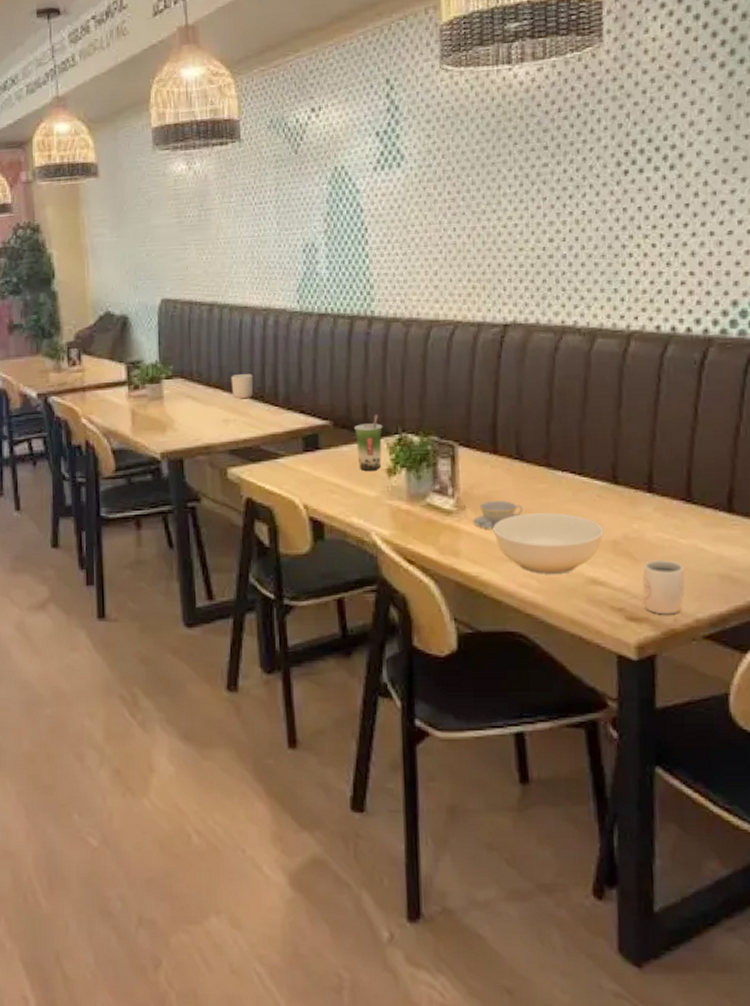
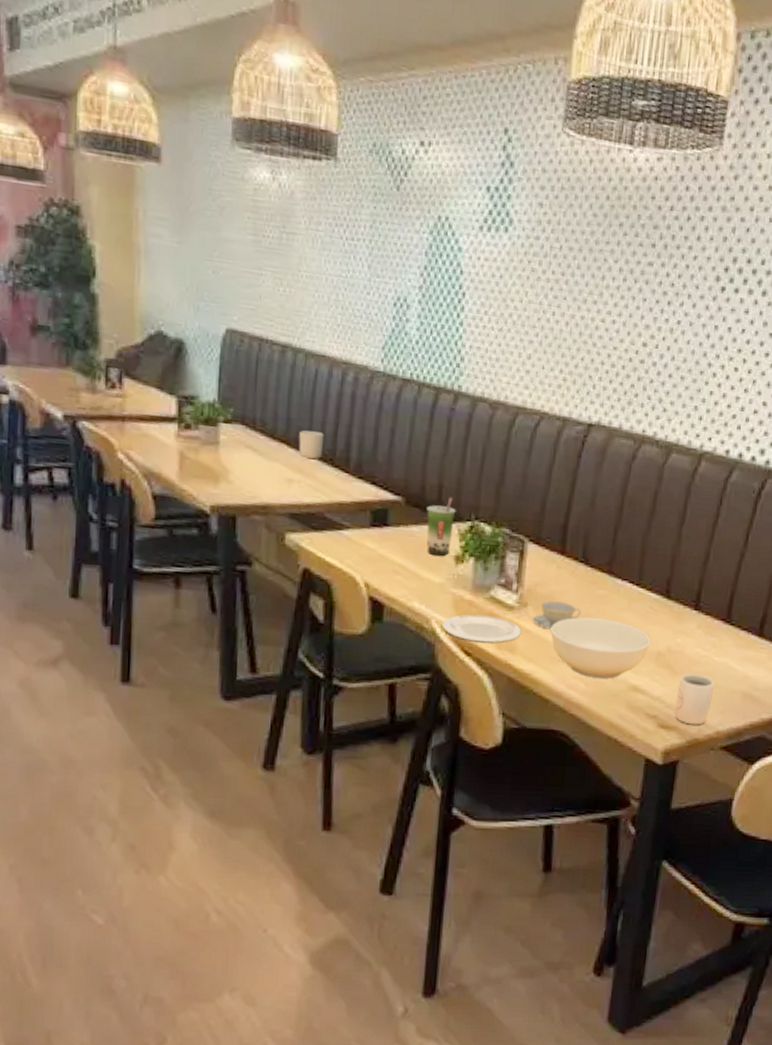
plate: none [382,522,463,550] -> present [442,614,521,644]

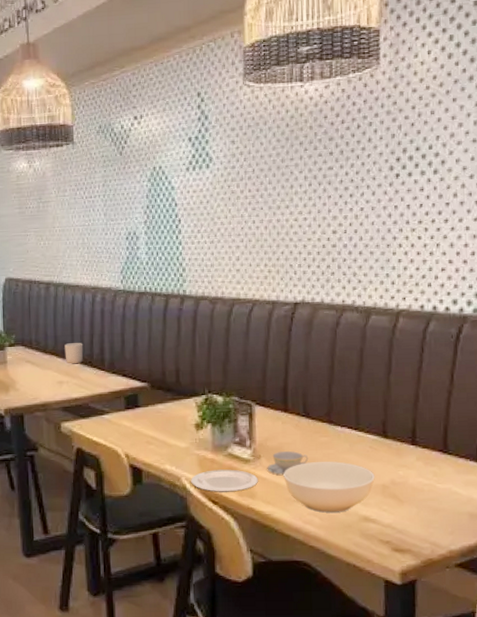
beverage cup: present [426,497,456,556] -> none [168,378,192,425]
mug: present [675,674,714,725] -> none [405,501,441,547]

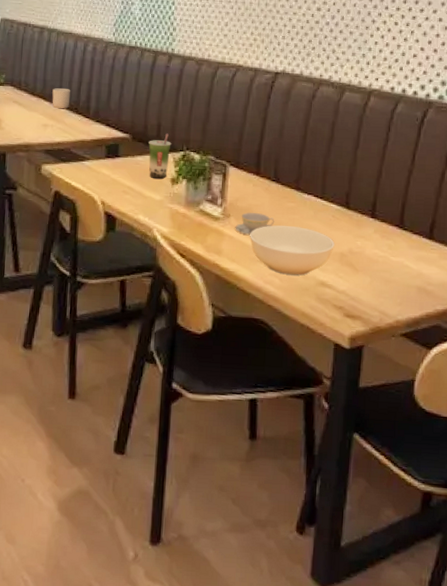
beverage cup: none [168,378,192,425] -> present [148,133,172,179]
plate: present [191,469,258,492] -> none [162,224,226,247]

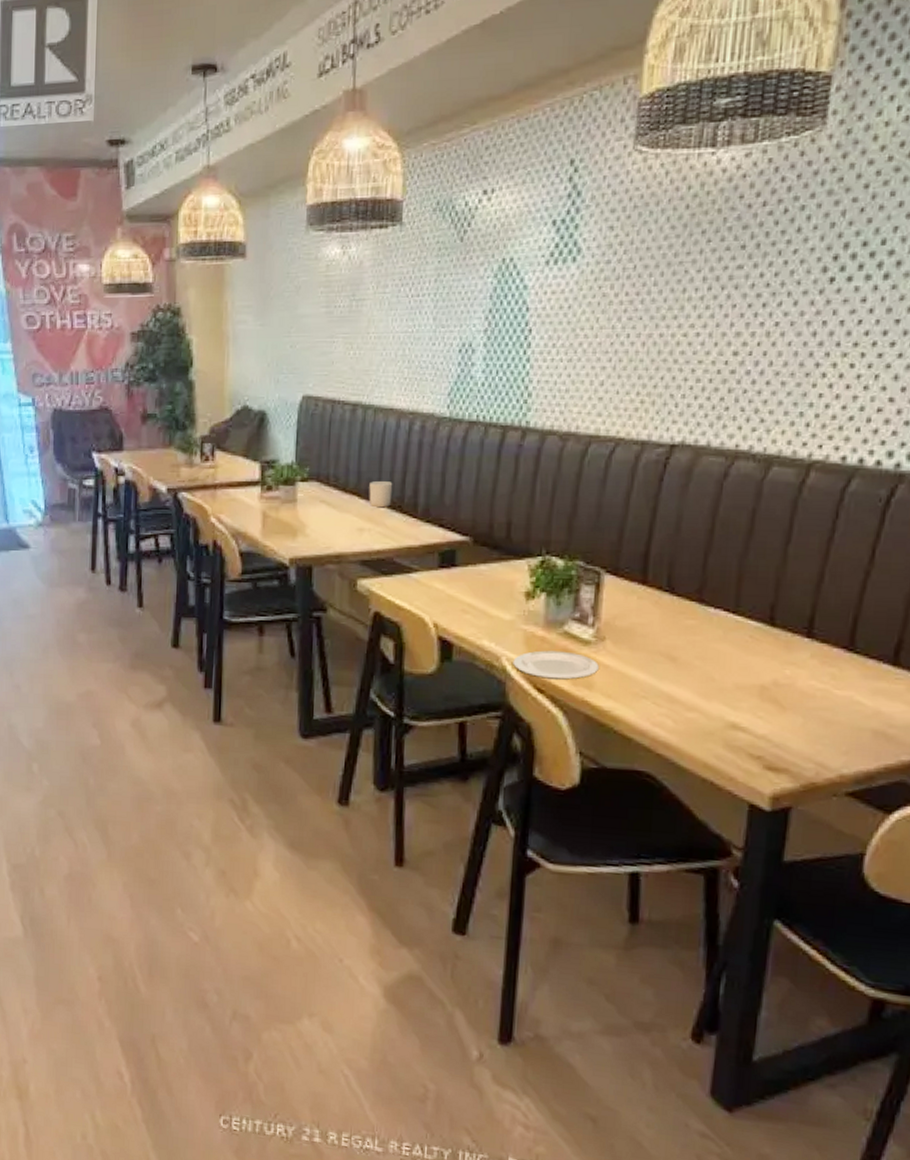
beverage cup: present [148,133,172,179] -> none [495,533,526,593]
plate: none [162,224,226,247] -> present [513,650,599,680]
teacup: present [235,212,275,235] -> none [611,634,668,663]
bowl: present [250,225,335,276] -> none [632,649,752,716]

